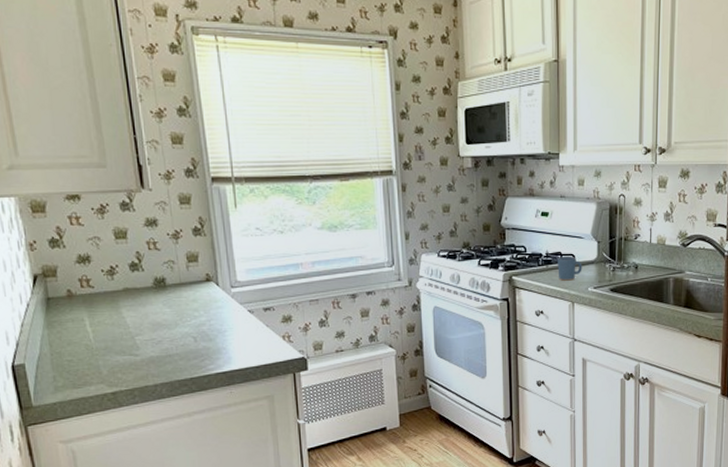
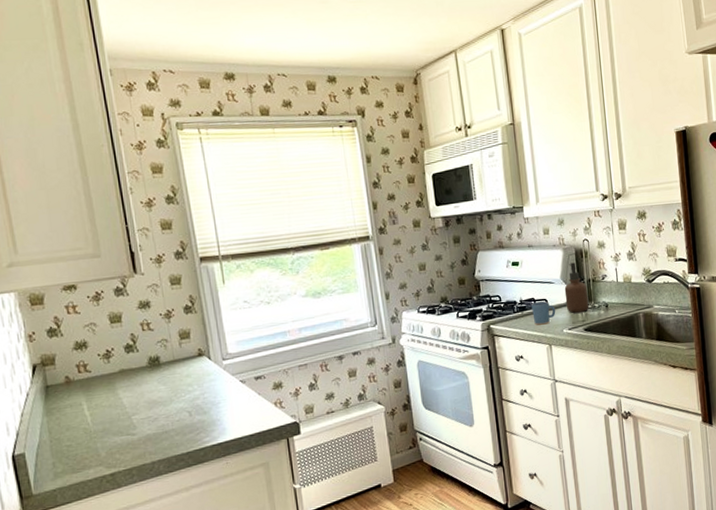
soap dispenser: none [594,218,618,271] -> present [564,262,589,313]

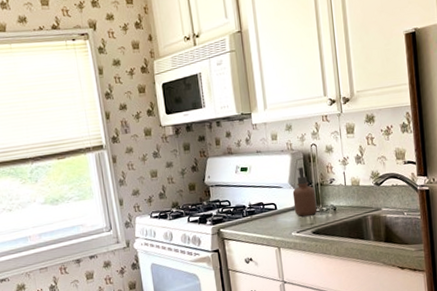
mug: present [531,301,556,325] -> none [260,205,284,229]

